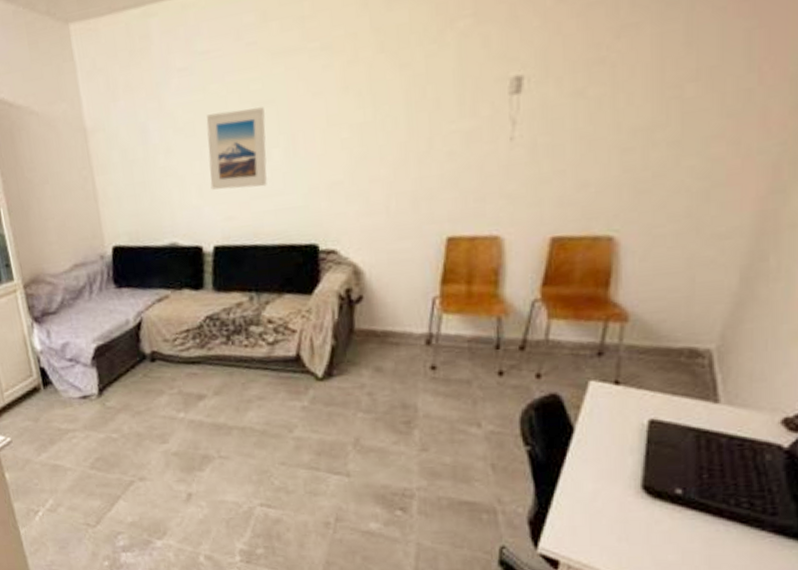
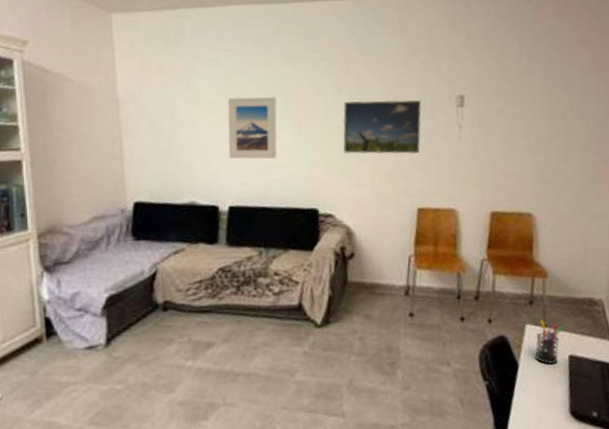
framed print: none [349,90,459,174] -> present [343,100,422,155]
pen holder: none [600,375,645,431] -> present [535,320,563,365]

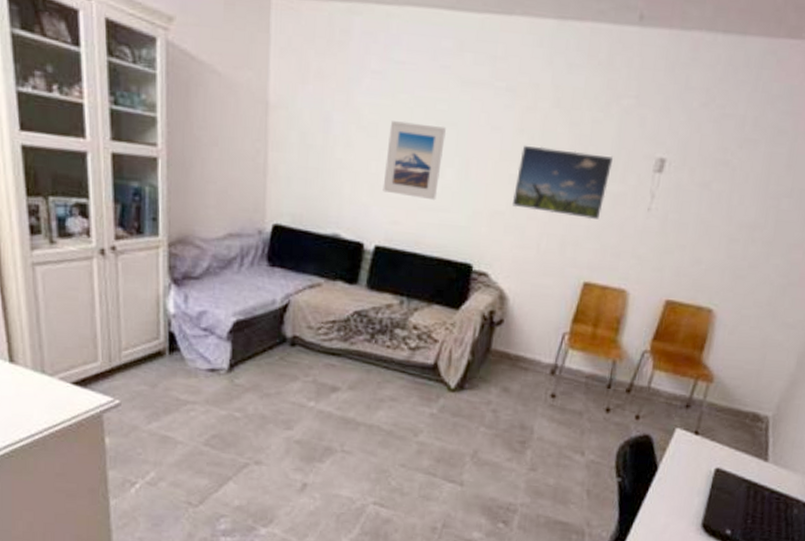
pen holder: present [535,320,563,365] -> none [678,426,717,474]

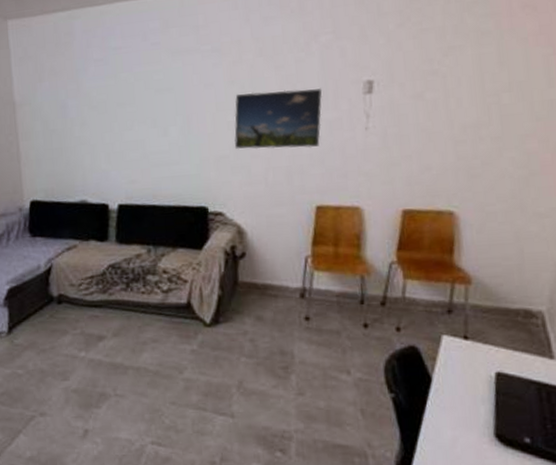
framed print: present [382,121,446,201] -> none [116,93,166,158]

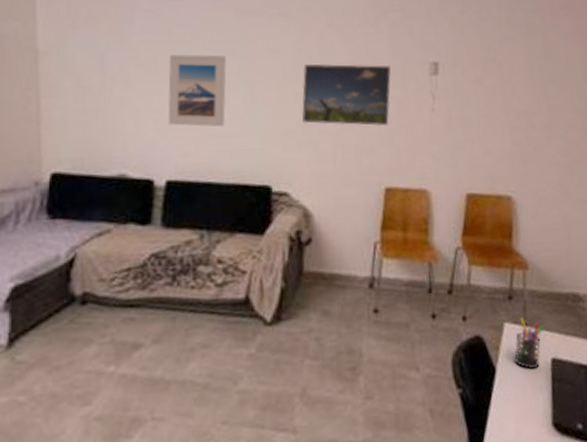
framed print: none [116,93,166,158] -> present [168,54,227,127]
pen holder: none [453,331,490,382] -> present [514,317,545,370]

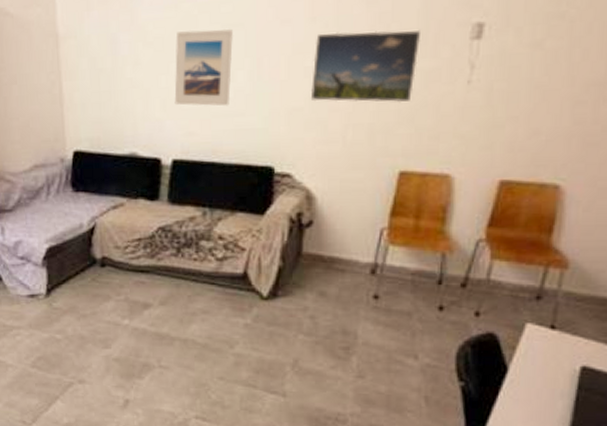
pen holder: present [514,317,545,370] -> none [533,320,580,374]

